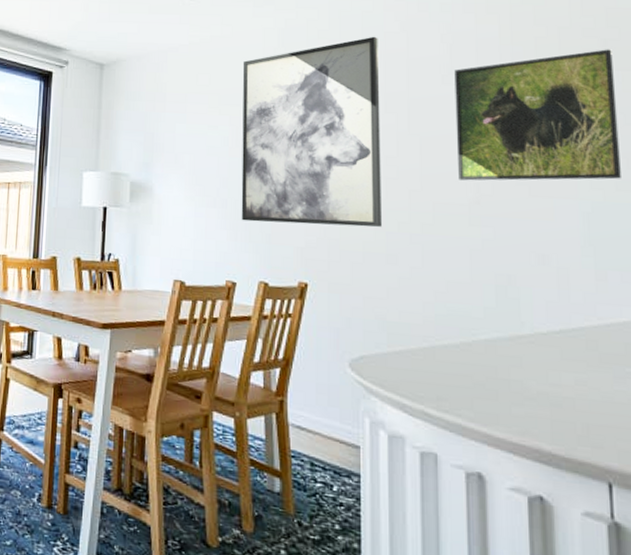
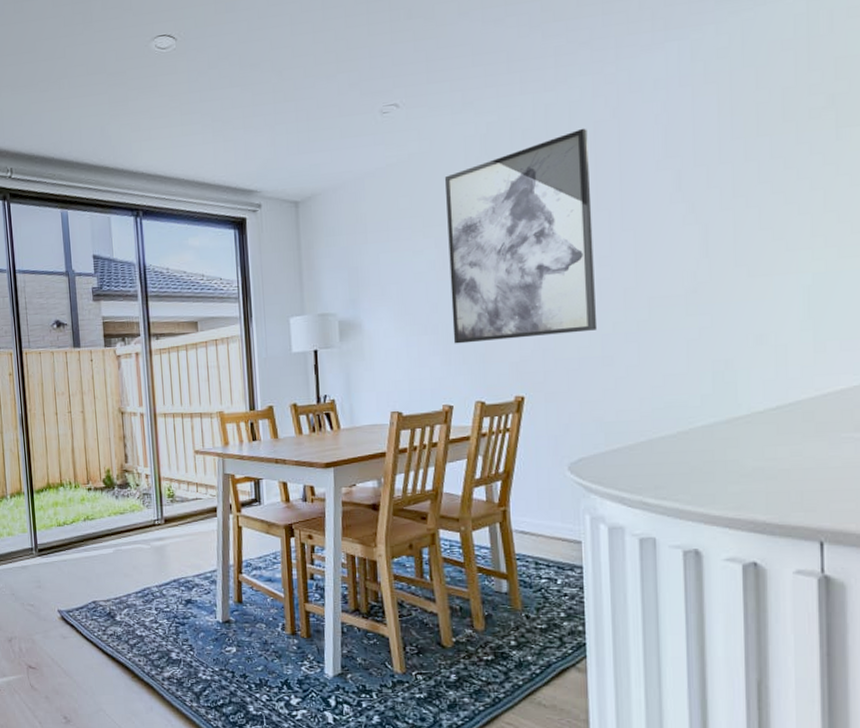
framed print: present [454,49,621,181] -> none [670,105,844,271]

